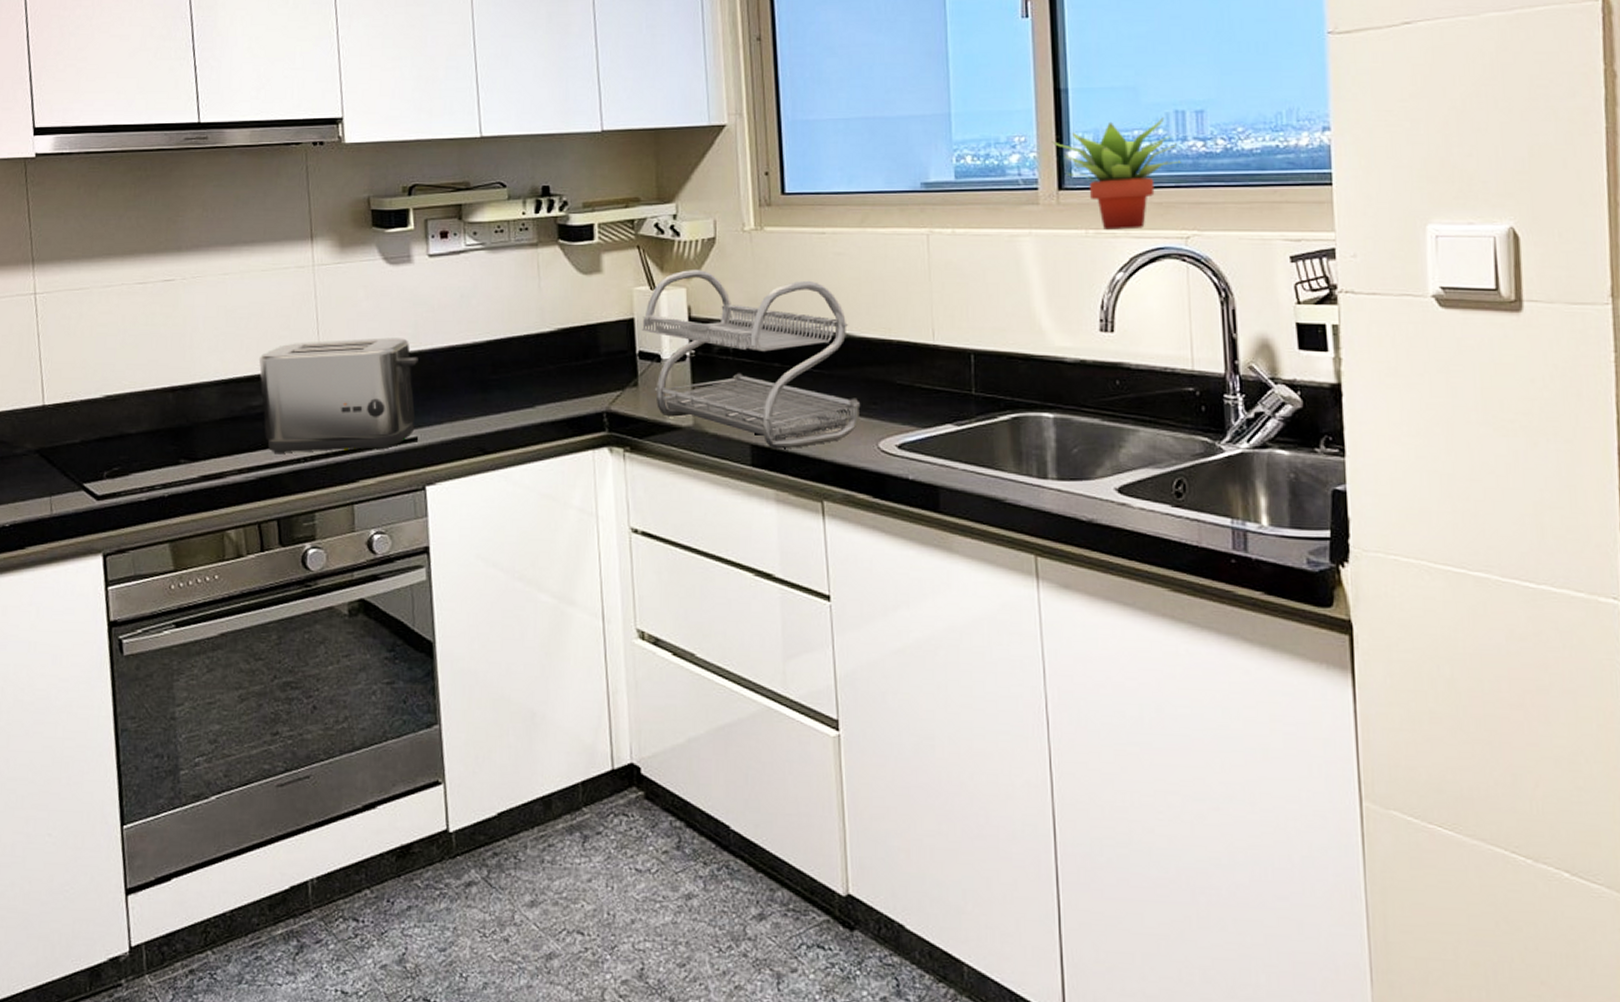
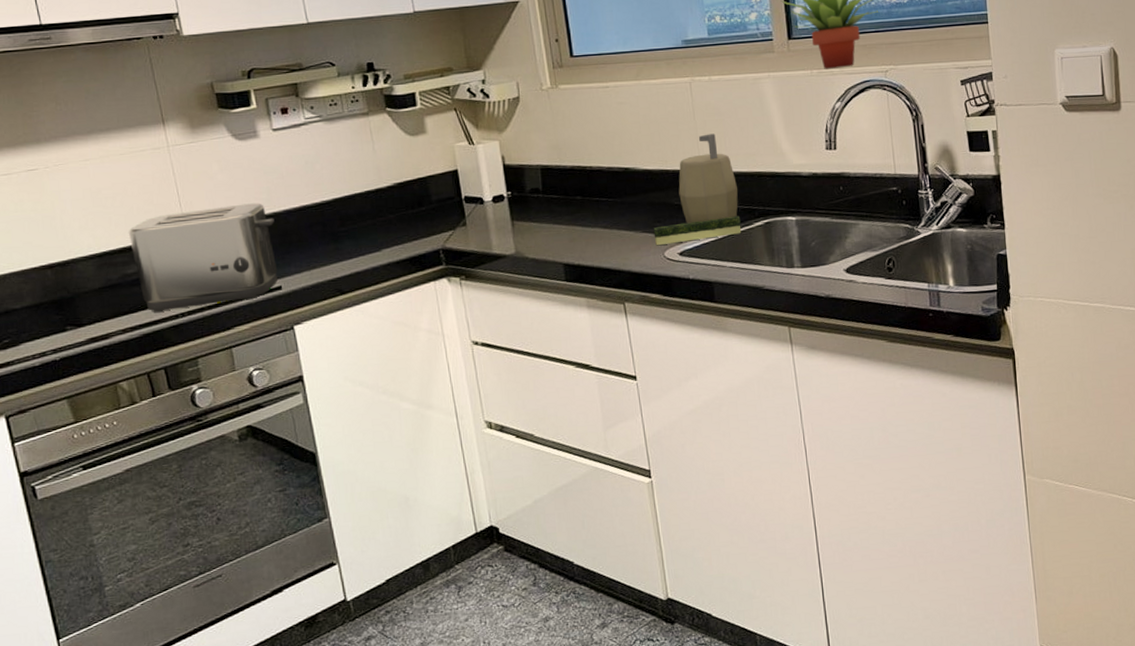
dish rack: present [641,269,861,449] -> none [464,124,648,266]
sponge: none [867,405,981,434] -> present [653,215,742,246]
soap dispenser: none [903,299,979,410] -> present [678,133,738,224]

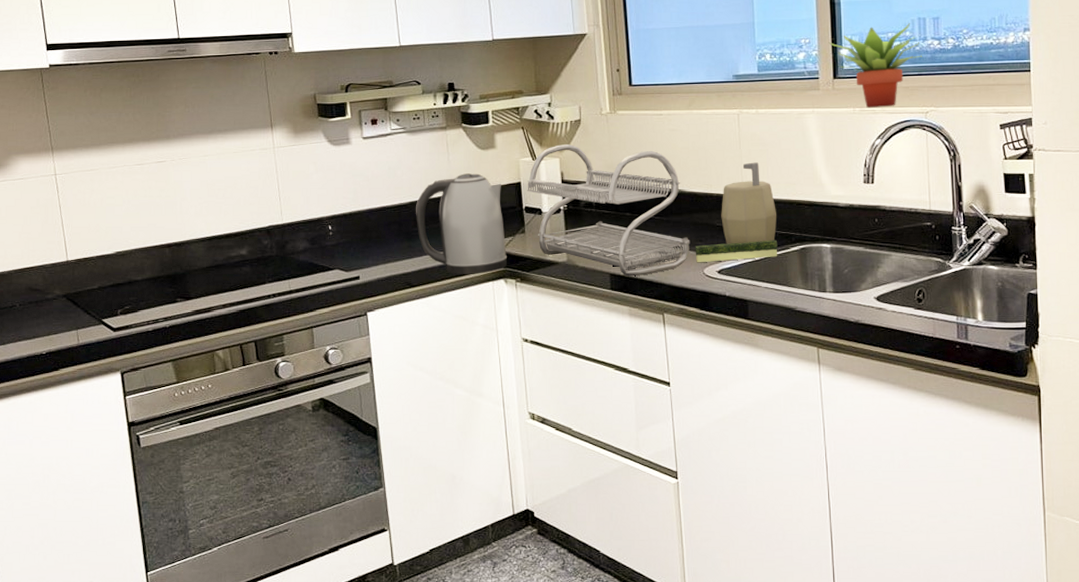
toaster: present [128,203,278,312] -> none [234,201,358,291]
kettle: none [340,162,450,277] -> present [416,173,508,275]
dish rack: none [464,124,648,266] -> present [526,143,690,277]

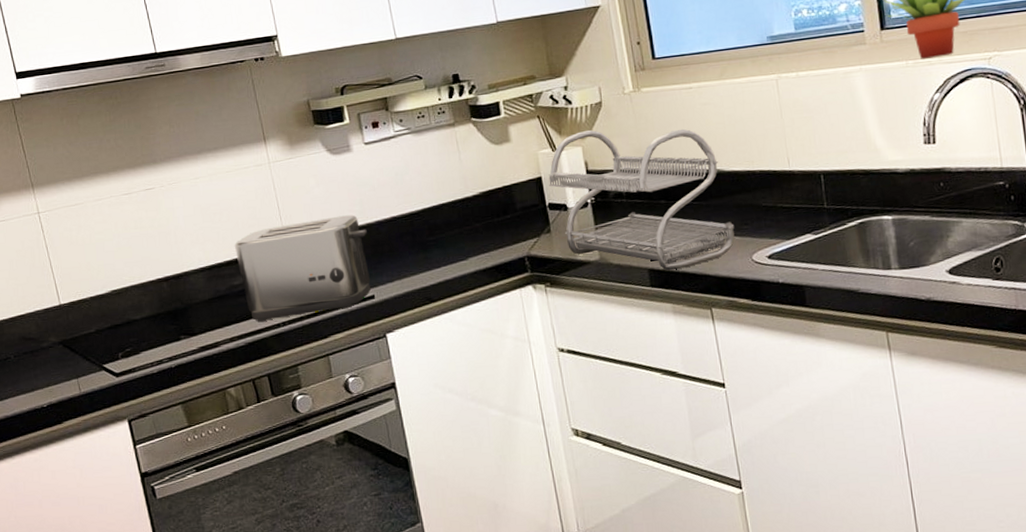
toaster: none [234,201,358,291] -> present [234,214,371,321]
kettle: present [416,173,508,275] -> none [429,171,535,285]
sponge: present [695,240,778,263] -> none [740,216,834,249]
soap dispenser: present [721,162,776,244] -> none [766,131,830,226]

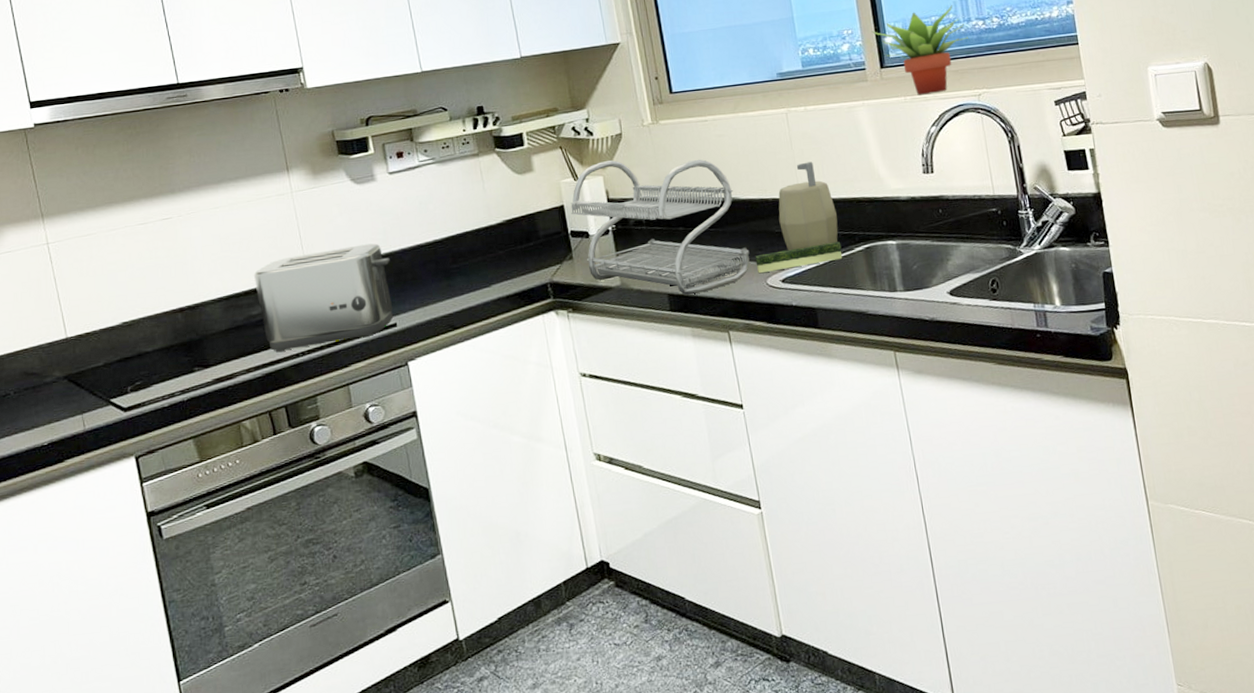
sponge: none [740,216,834,249] -> present [755,241,843,274]
soap dispenser: none [766,131,830,226] -> present [778,161,838,251]

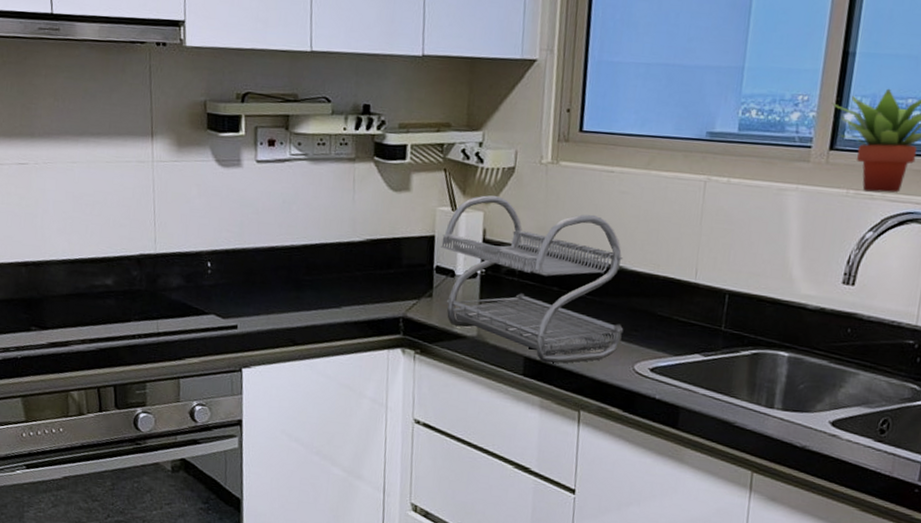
toaster: present [253,243,393,352] -> none [101,231,242,333]
sponge: present [755,241,843,274] -> none [627,335,727,361]
soap dispenser: present [778,161,838,251] -> none [664,242,732,341]

